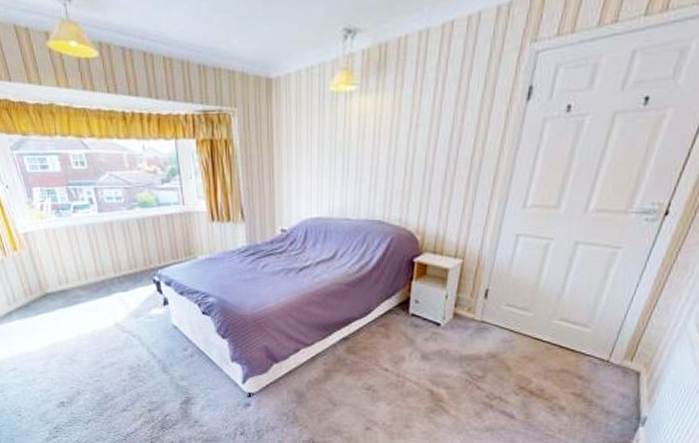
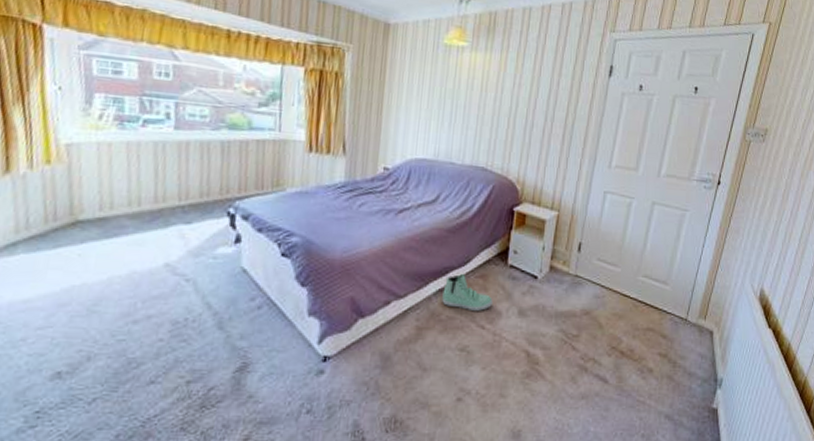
sneaker: none [346,323,395,356] -> present [442,273,493,311]

